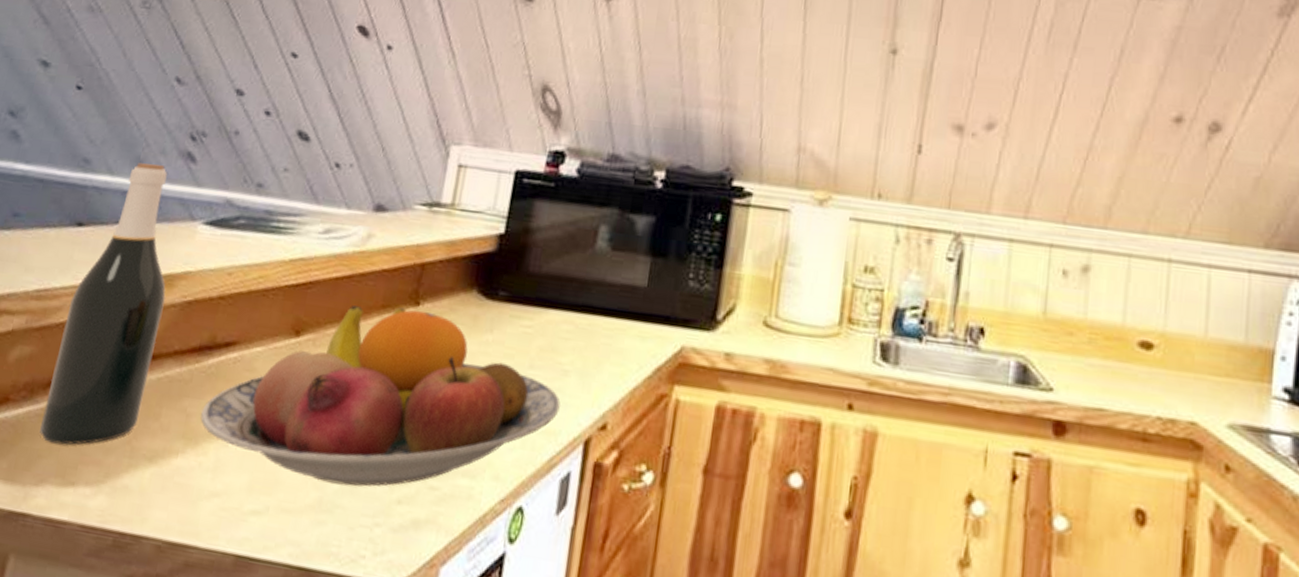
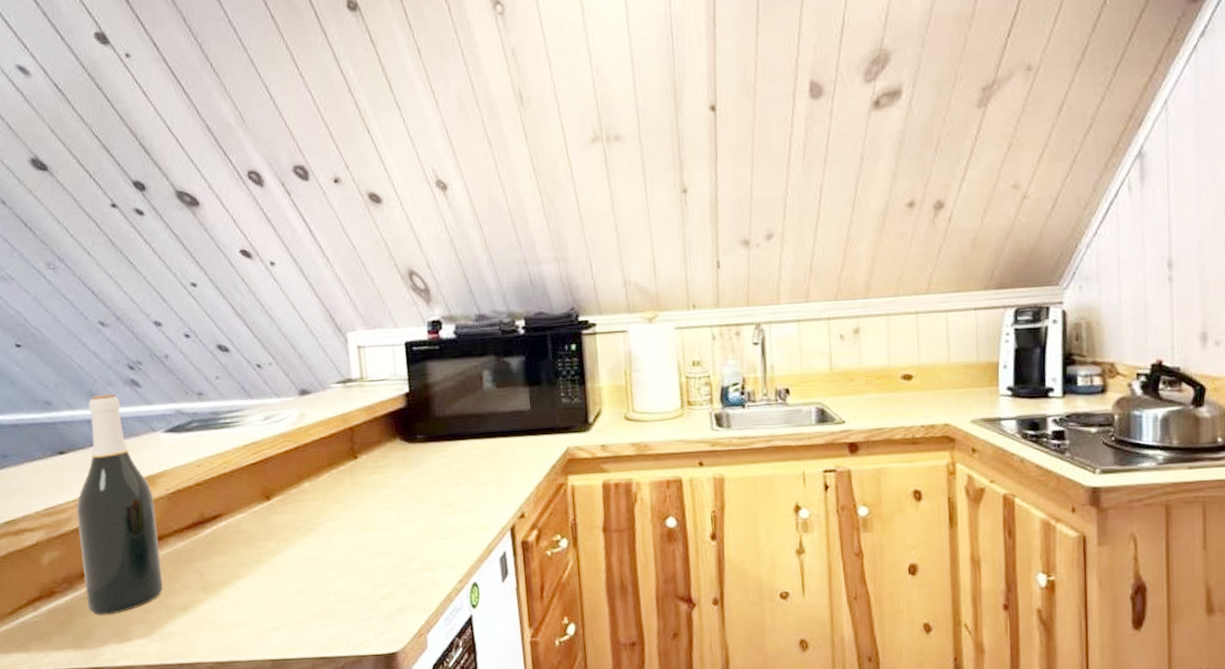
fruit bowl: present [200,305,560,487] -> none [211,462,486,597]

